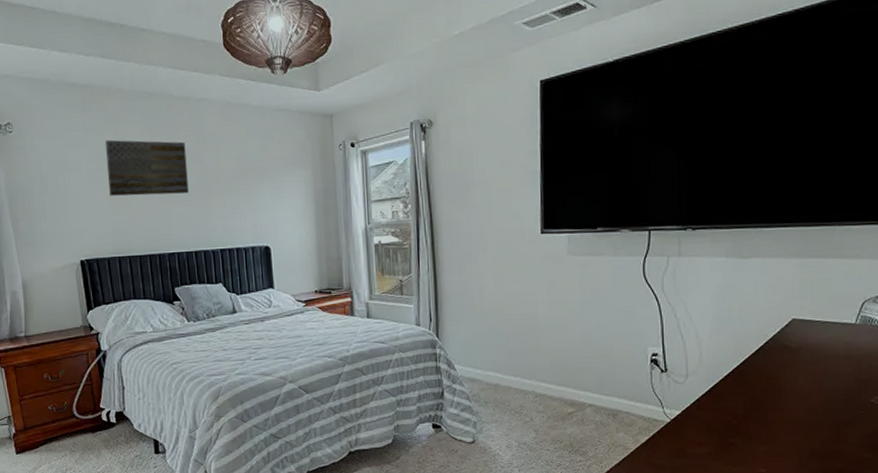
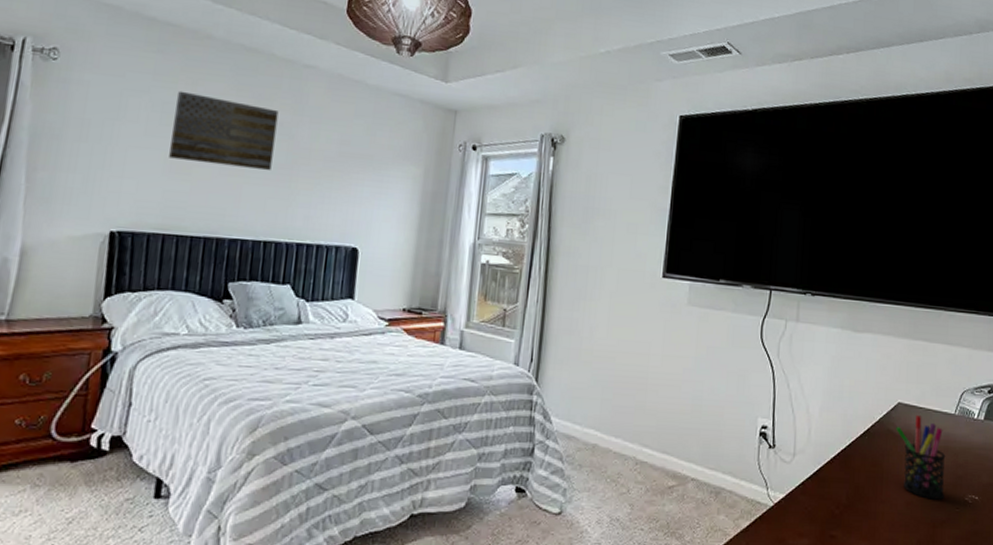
pen holder: none [792,328,848,404] -> present [896,415,946,500]

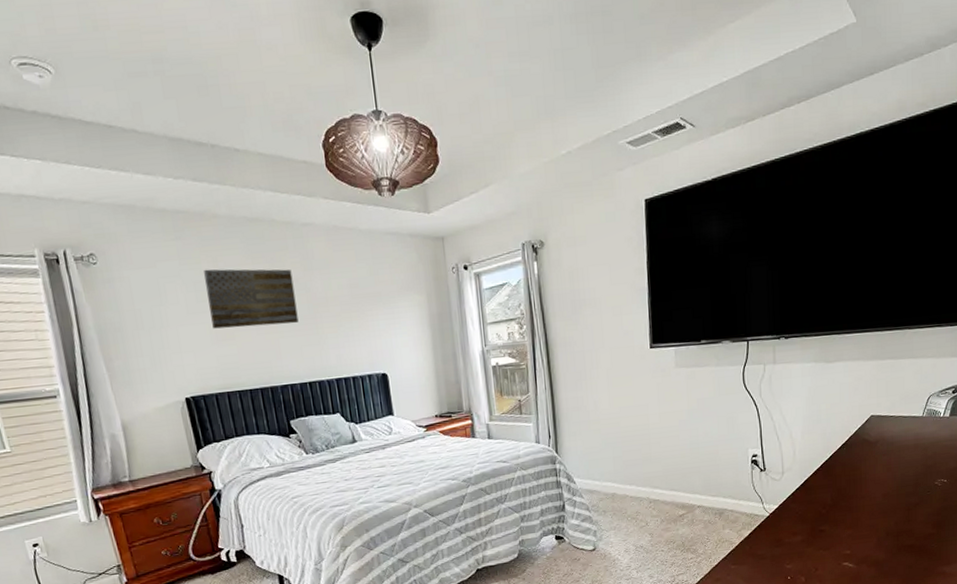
pen holder: present [896,415,946,500] -> none [870,423,916,489]

